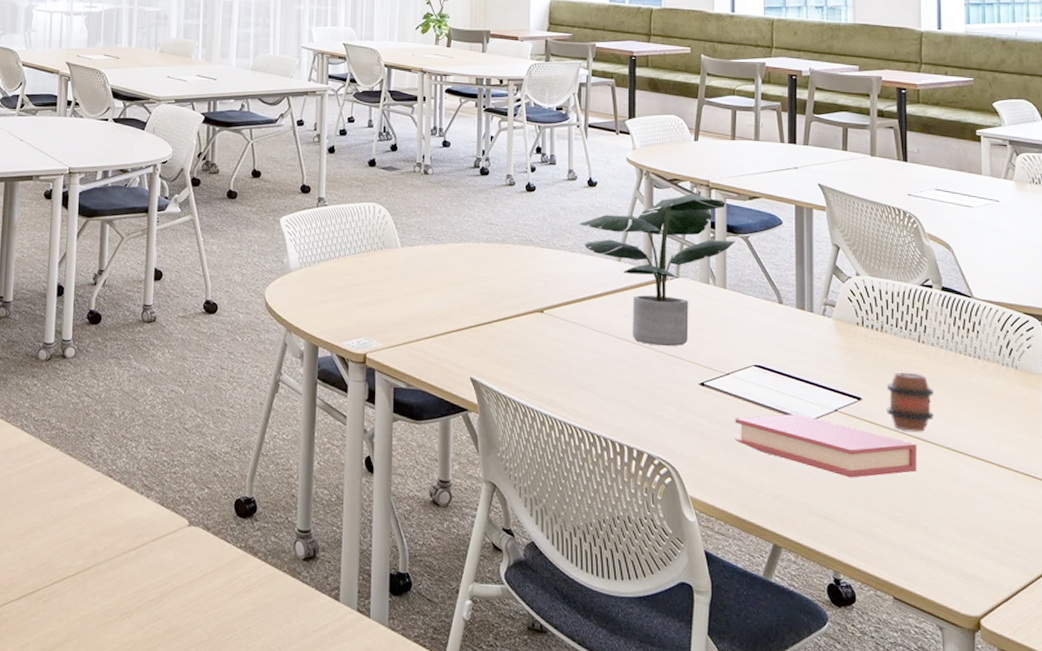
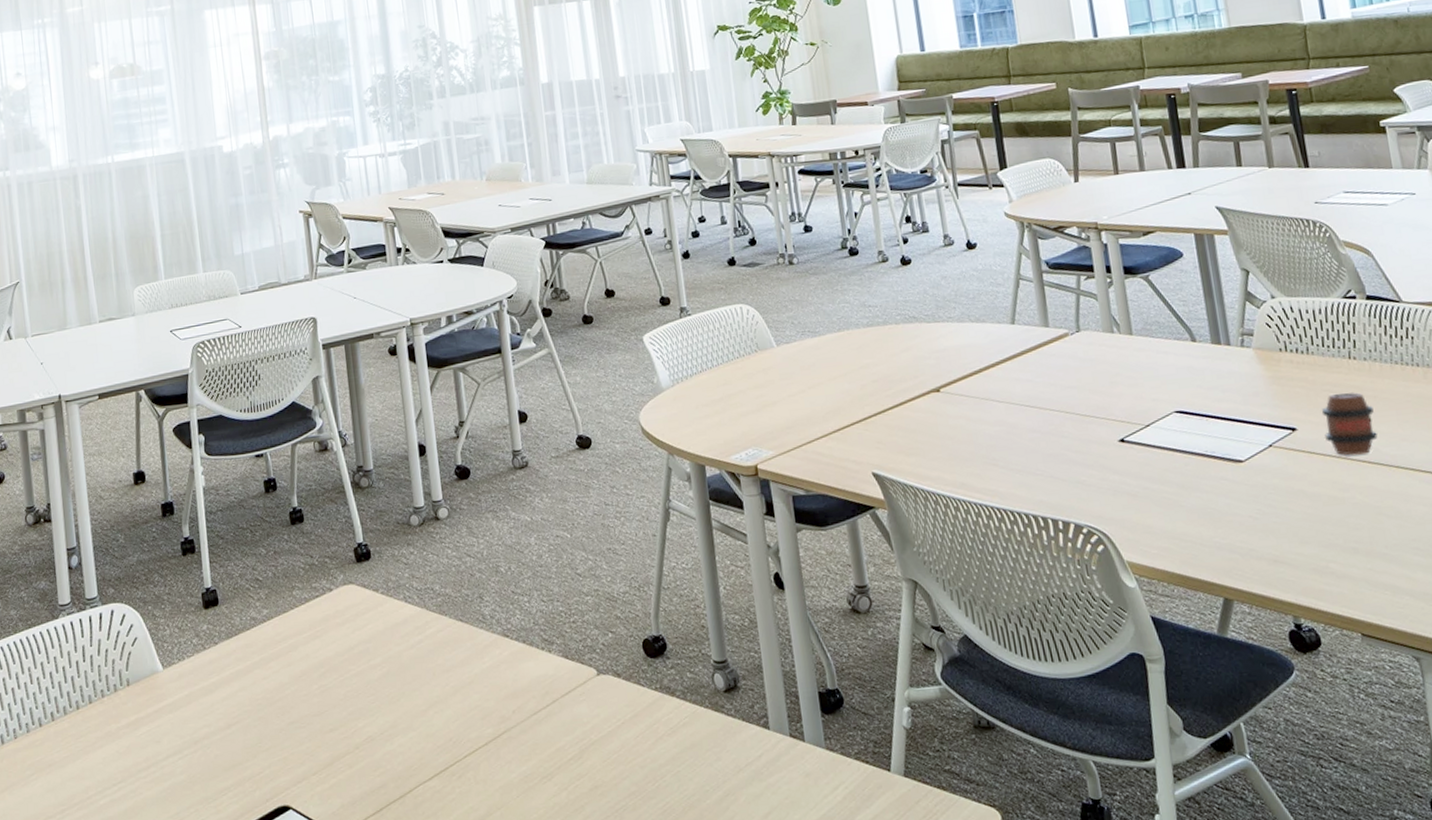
potted plant: present [579,194,736,347] -> none [963,239,1136,408]
book: present [735,413,917,478] -> none [1163,455,1367,515]

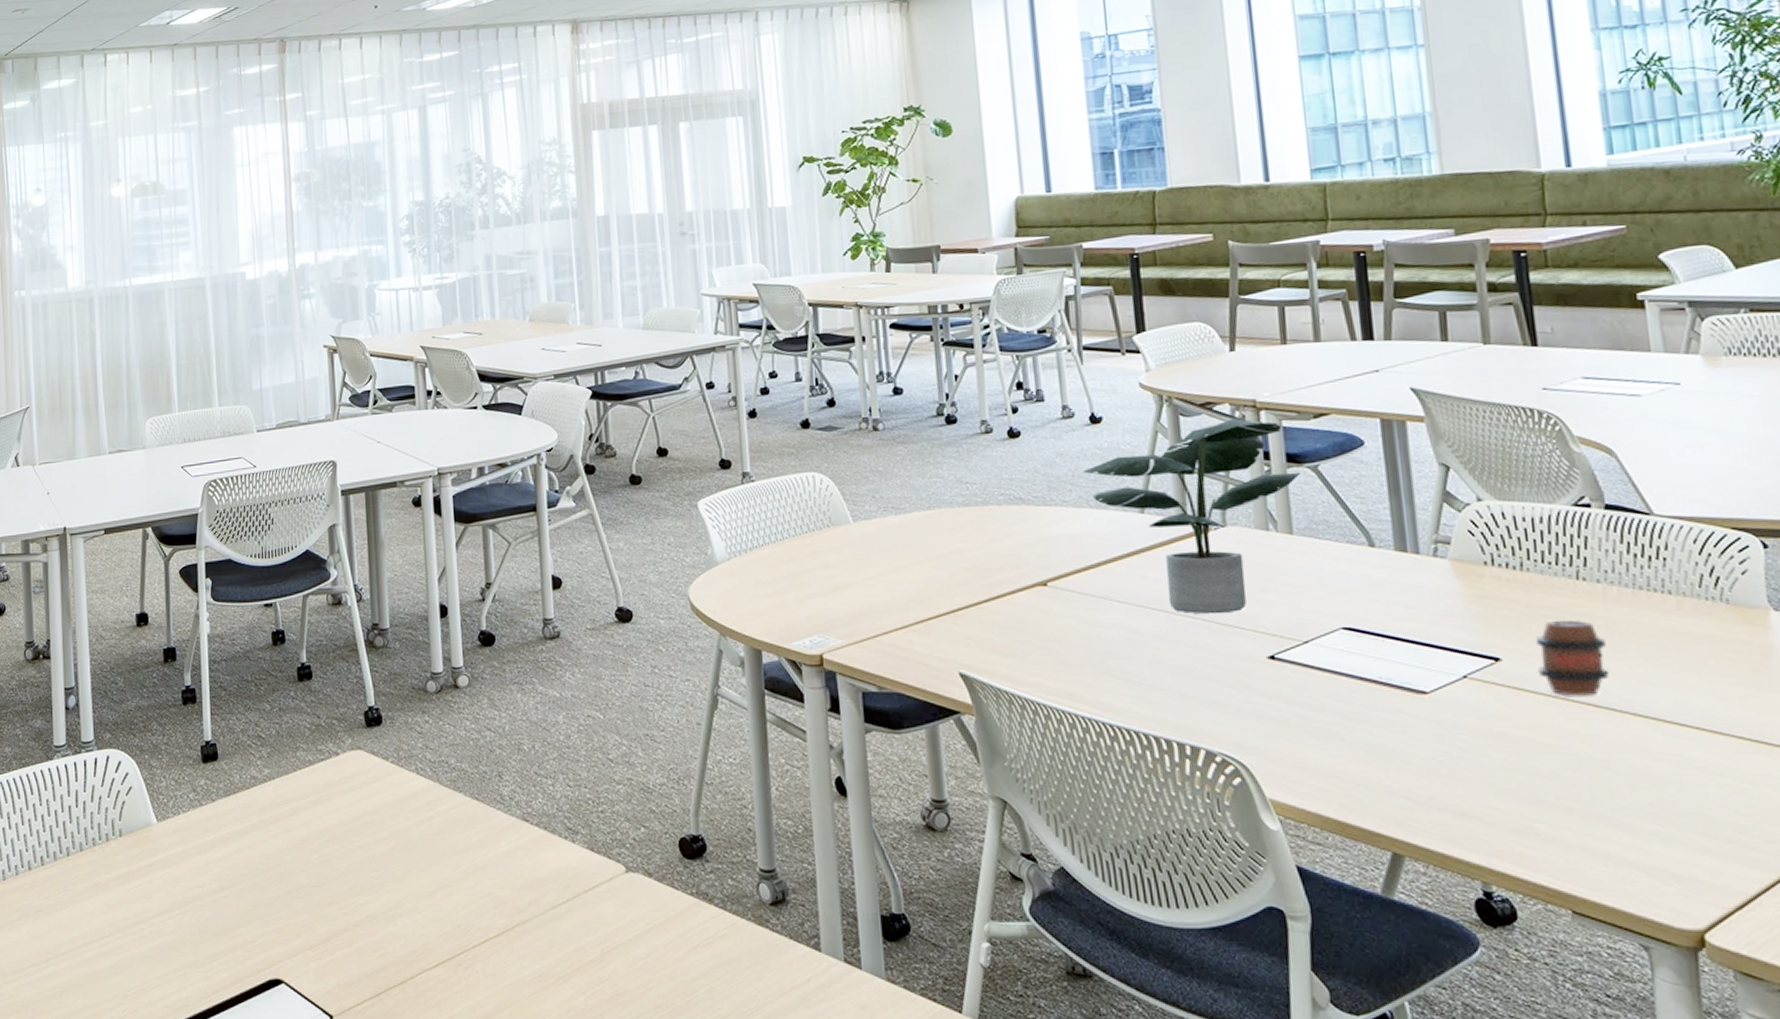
potted plant: none [963,239,1136,408] -> present [1083,418,1301,615]

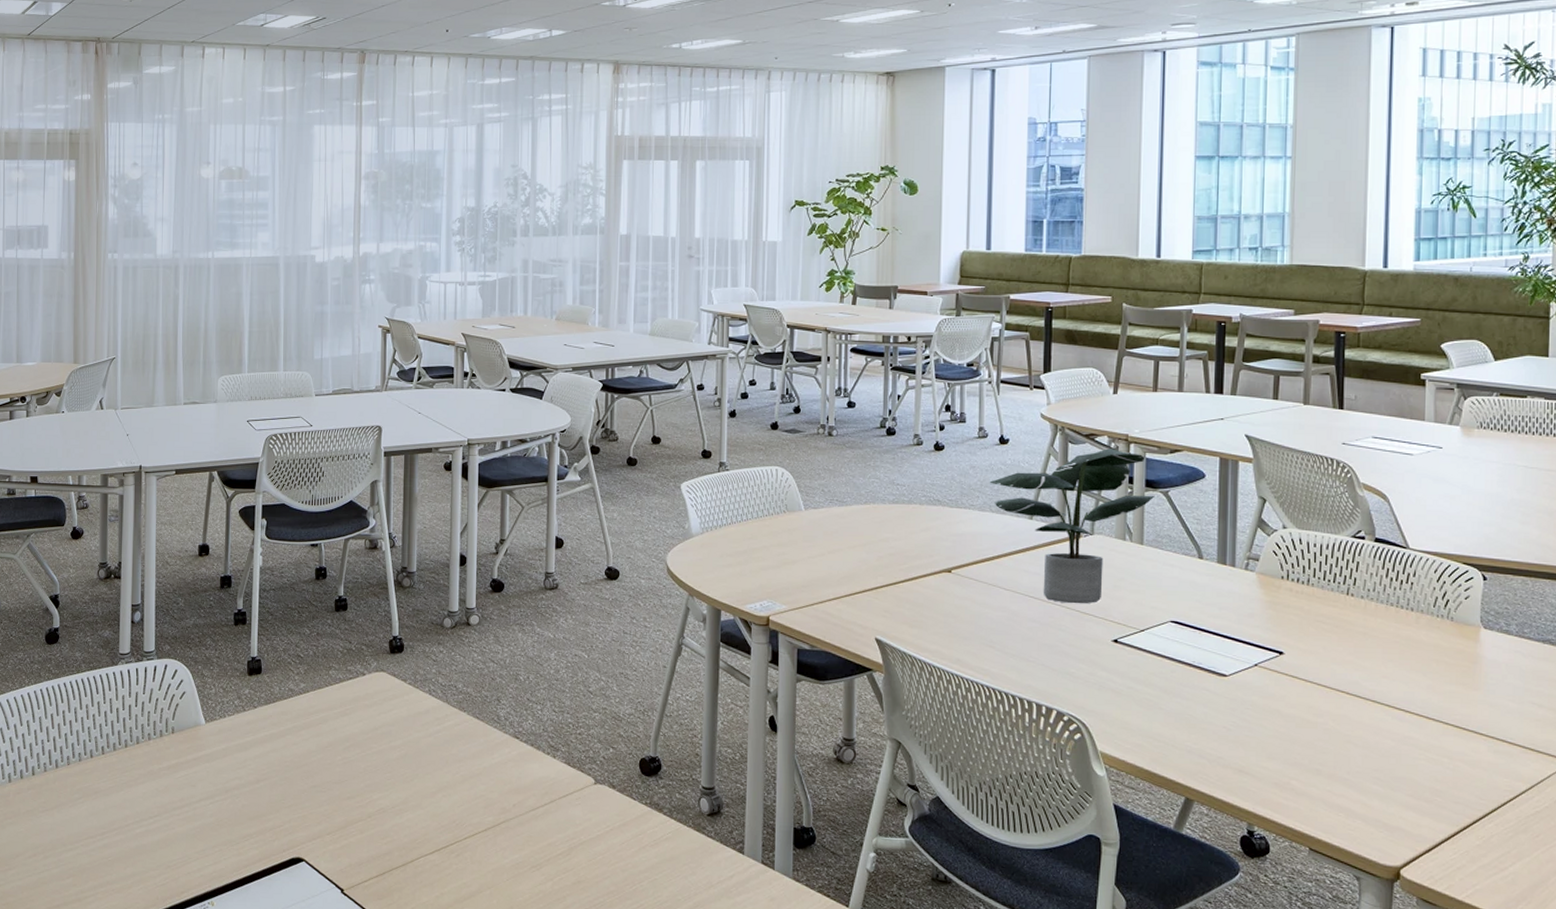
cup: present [1535,619,1610,696] -> none [1310,625,1361,685]

